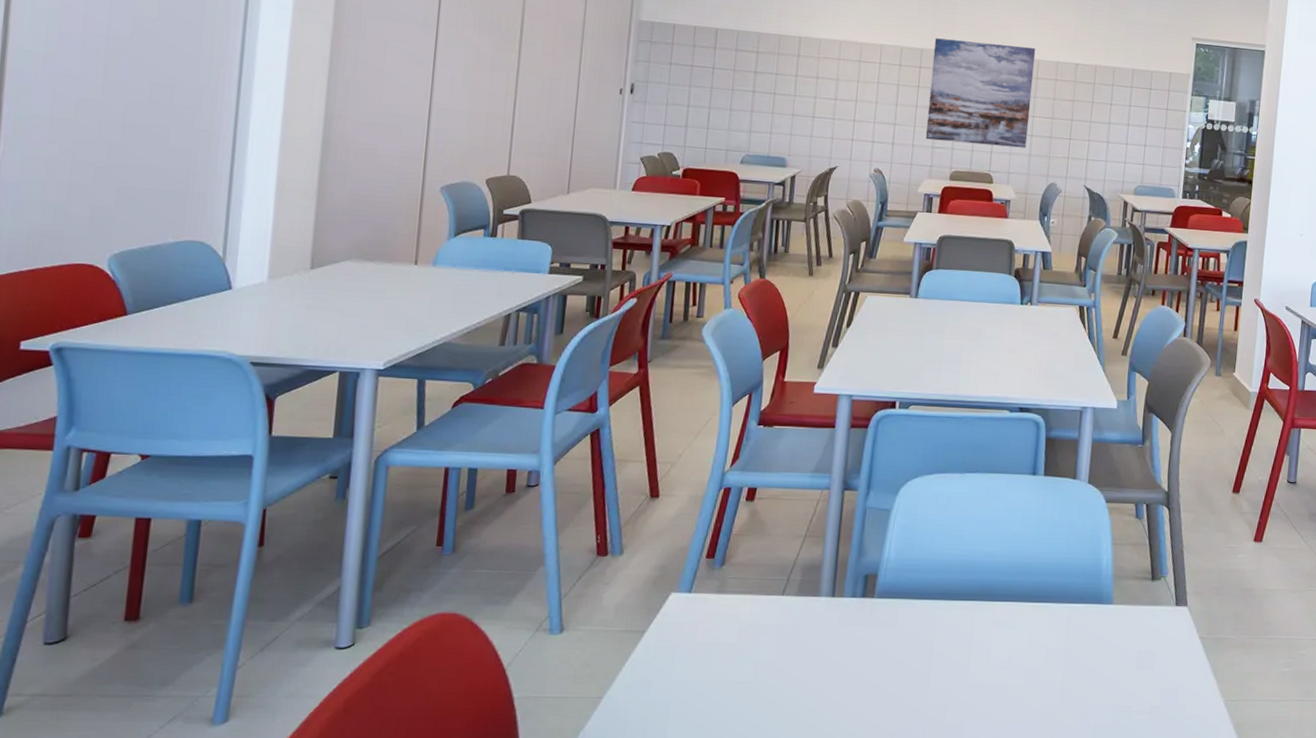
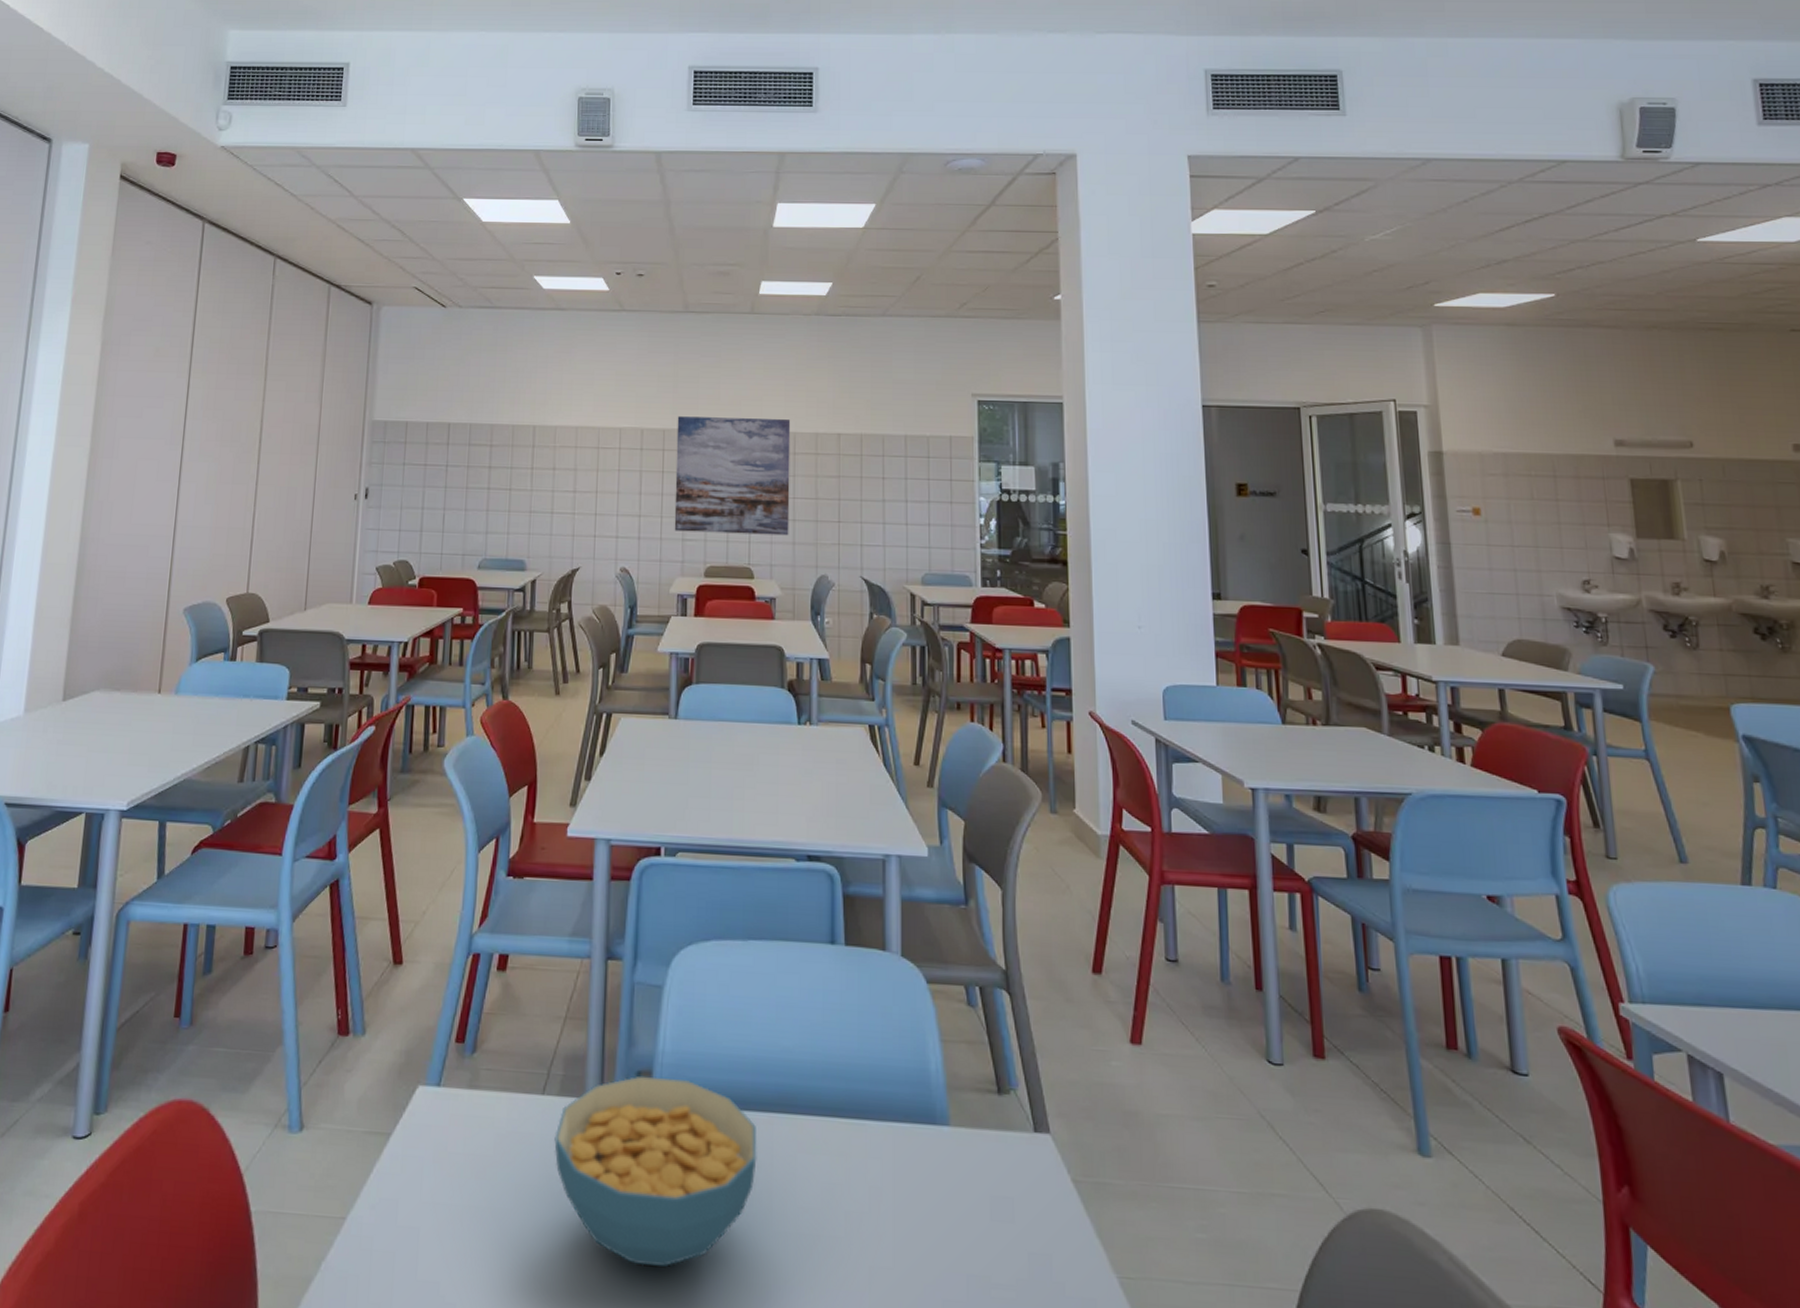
cereal bowl: none [790,578,961,717] -> present [554,1075,757,1267]

